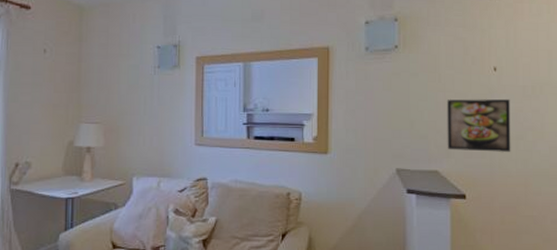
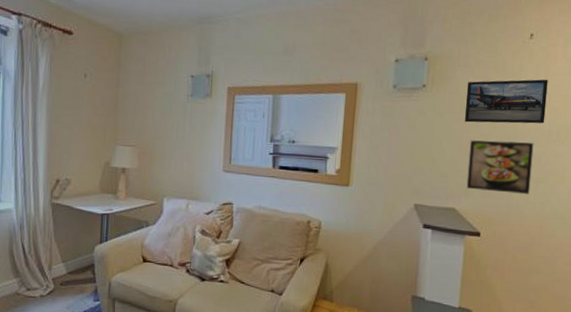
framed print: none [438,35,518,82] -> present [464,79,548,124]

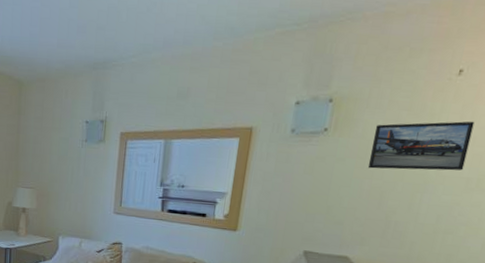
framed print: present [466,140,534,194] -> none [362,187,448,245]

